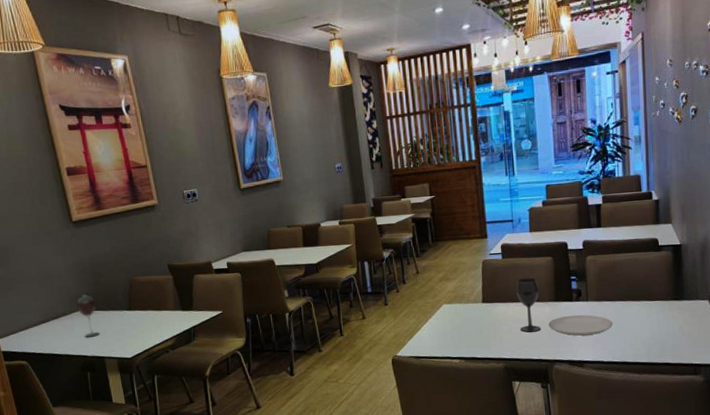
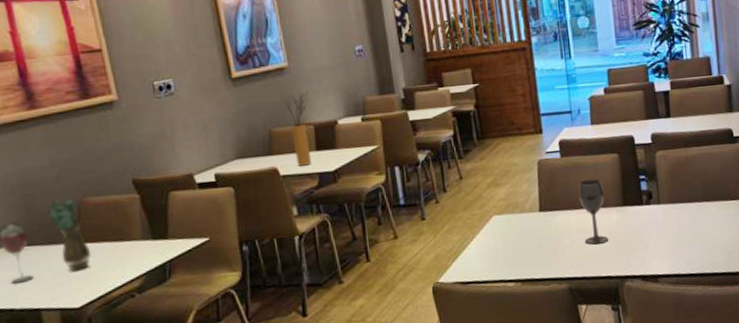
vase: none [109,276,139,331] -> present [47,197,92,272]
vase: none [280,197,300,259] -> present [284,88,312,166]
plate: present [549,314,613,336] -> none [617,220,689,246]

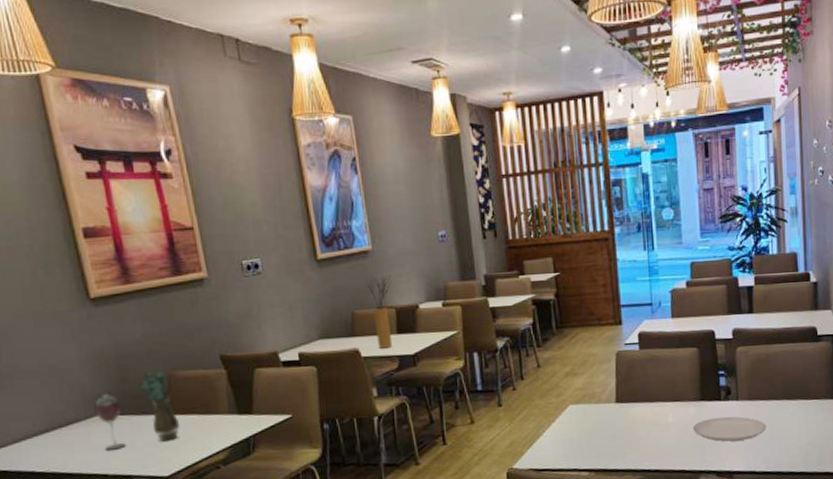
wine glass: present [578,179,609,245] -> none [656,372,685,438]
plate: none [617,220,689,246] -> present [693,416,767,442]

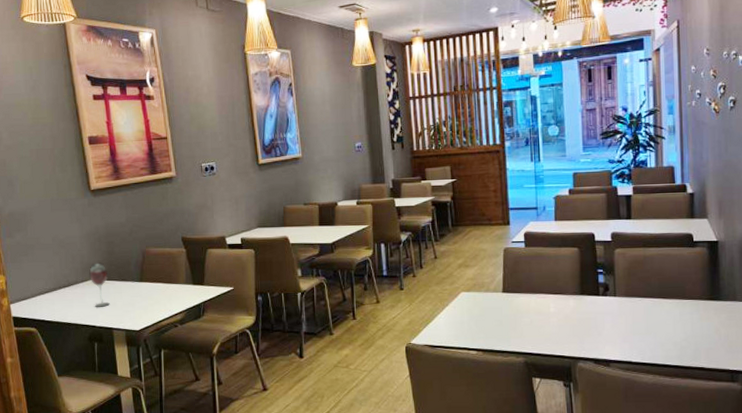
vase: present [139,370,180,442] -> none [122,247,150,303]
vase: present [367,272,393,349] -> none [297,175,317,237]
plate: present [693,416,767,442] -> none [573,310,643,333]

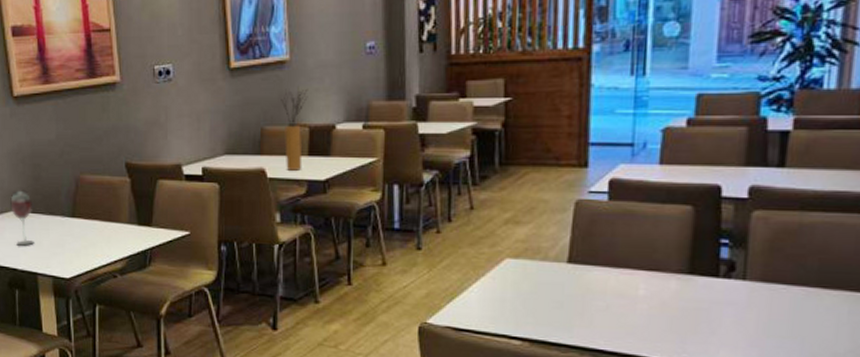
vase: none [297,175,317,237] -> present [281,85,308,171]

